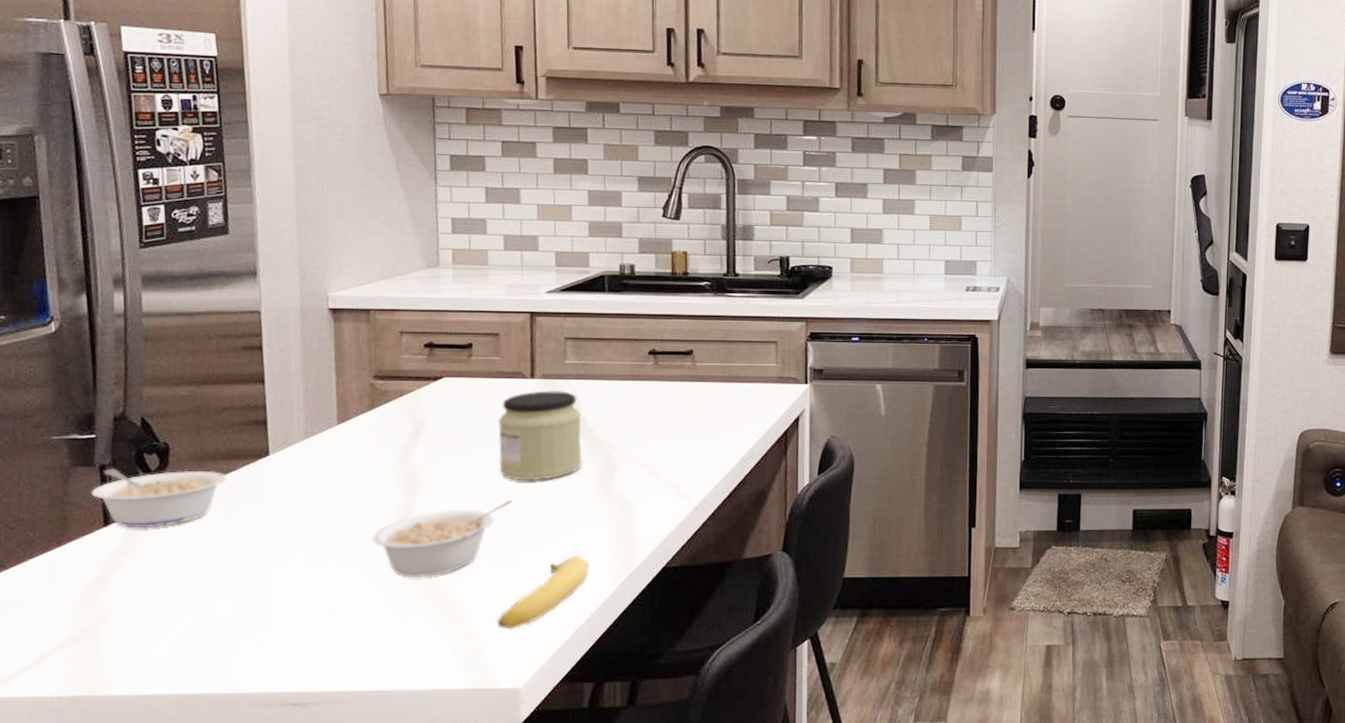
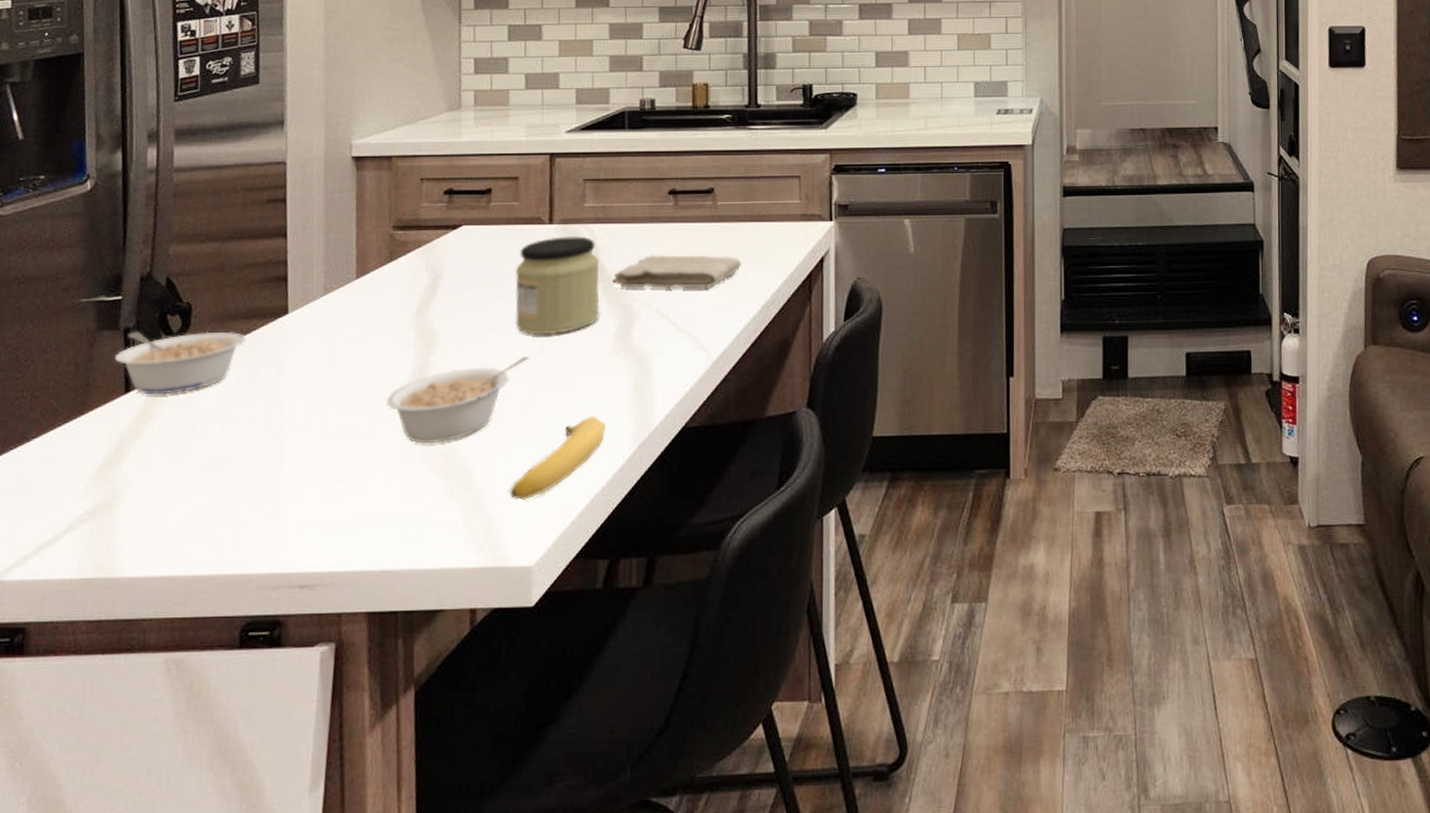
washcloth: none [595,409,720,442] -> present [613,254,741,289]

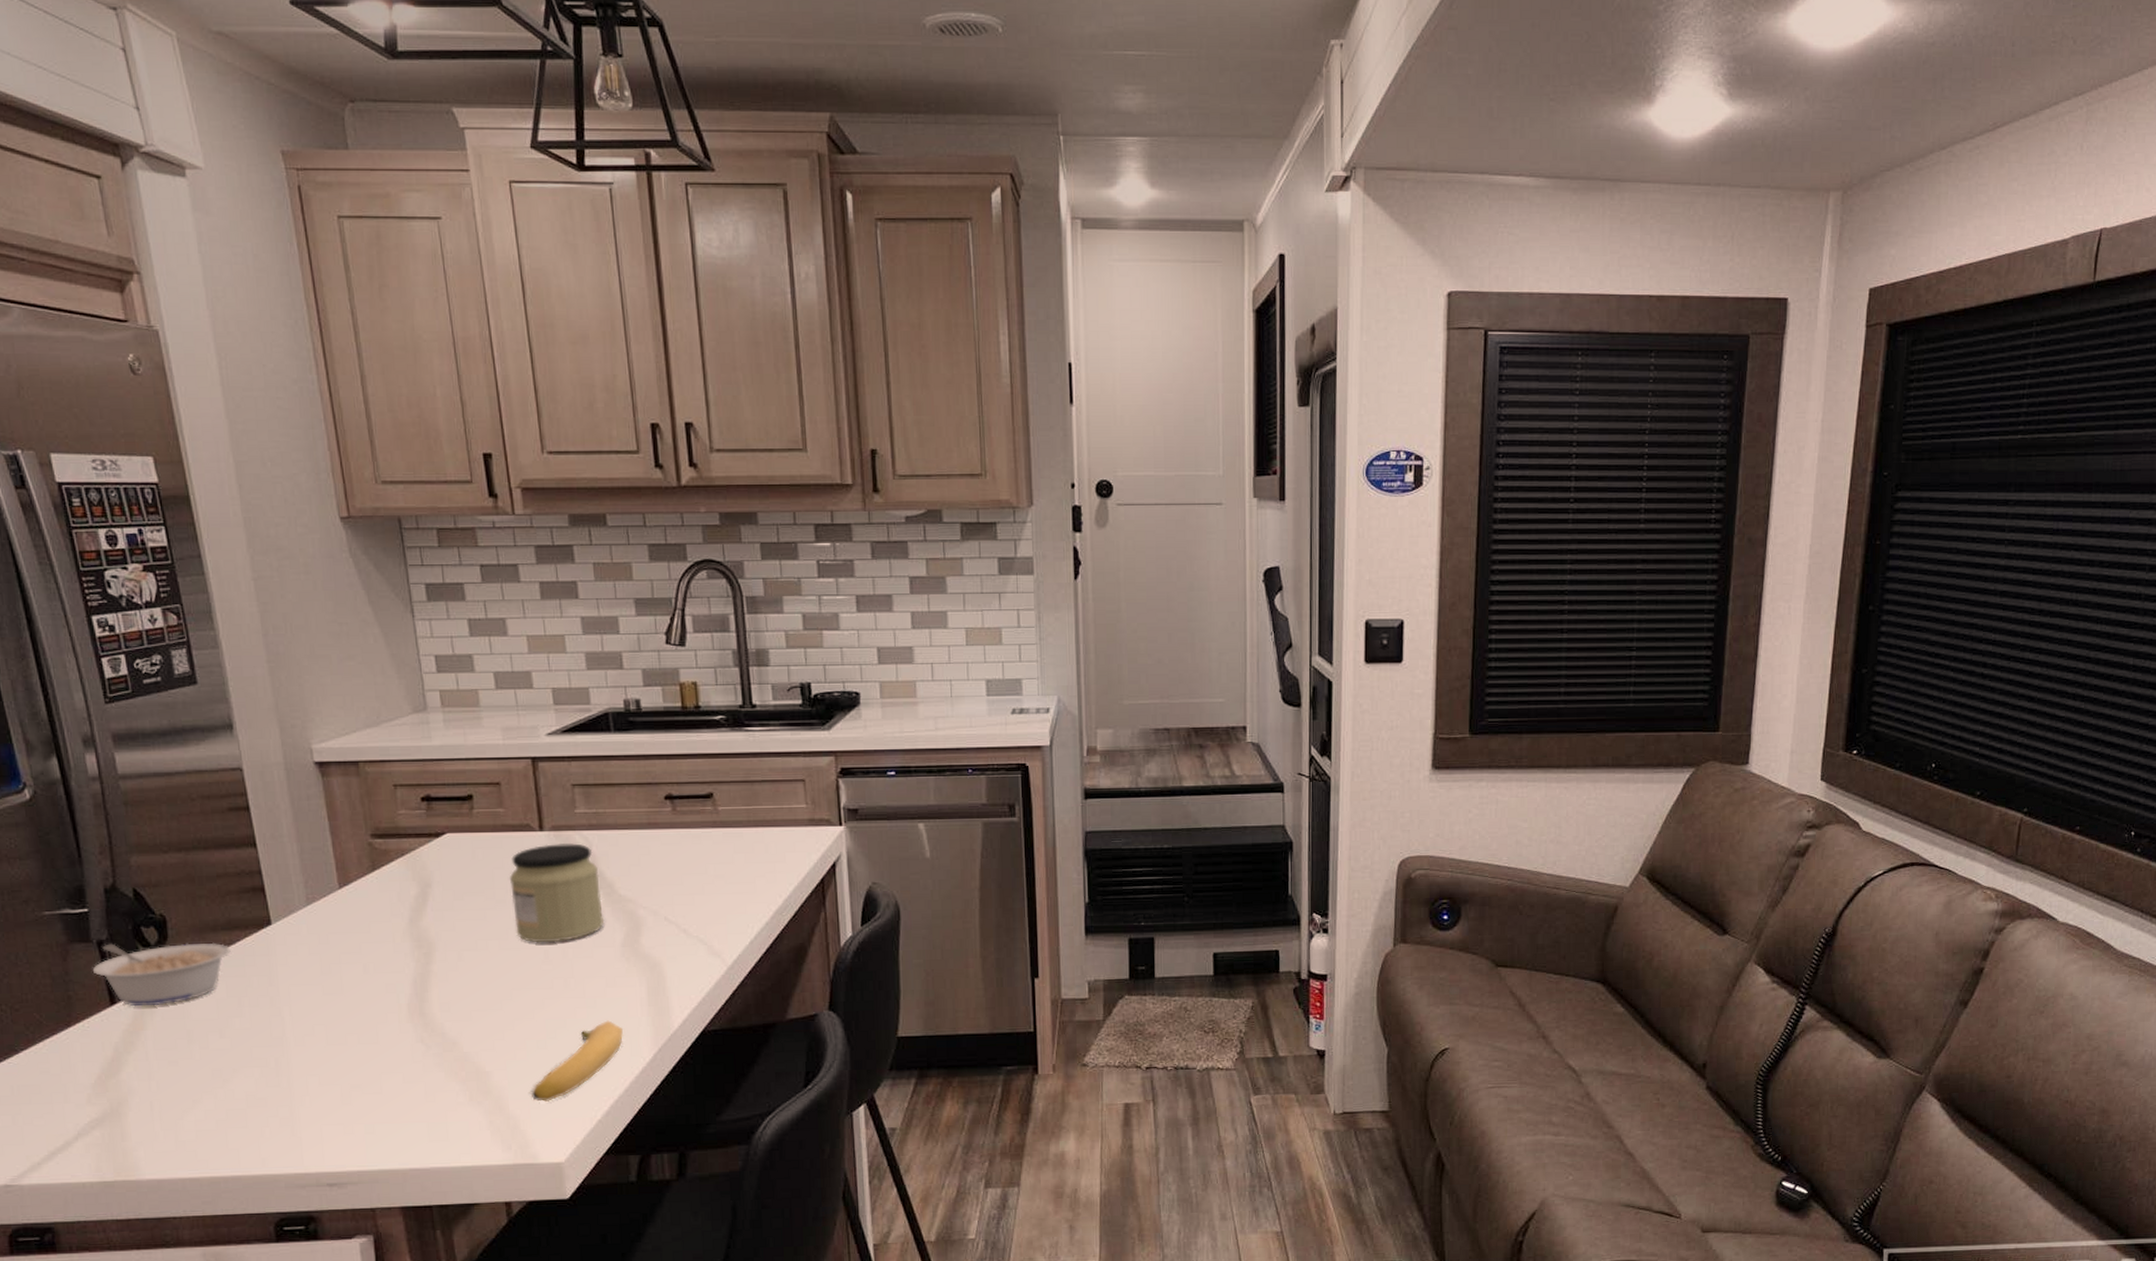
legume: present [386,356,528,444] -> none [390,963,534,1050]
washcloth: present [613,254,741,289] -> none [614,861,749,896]

